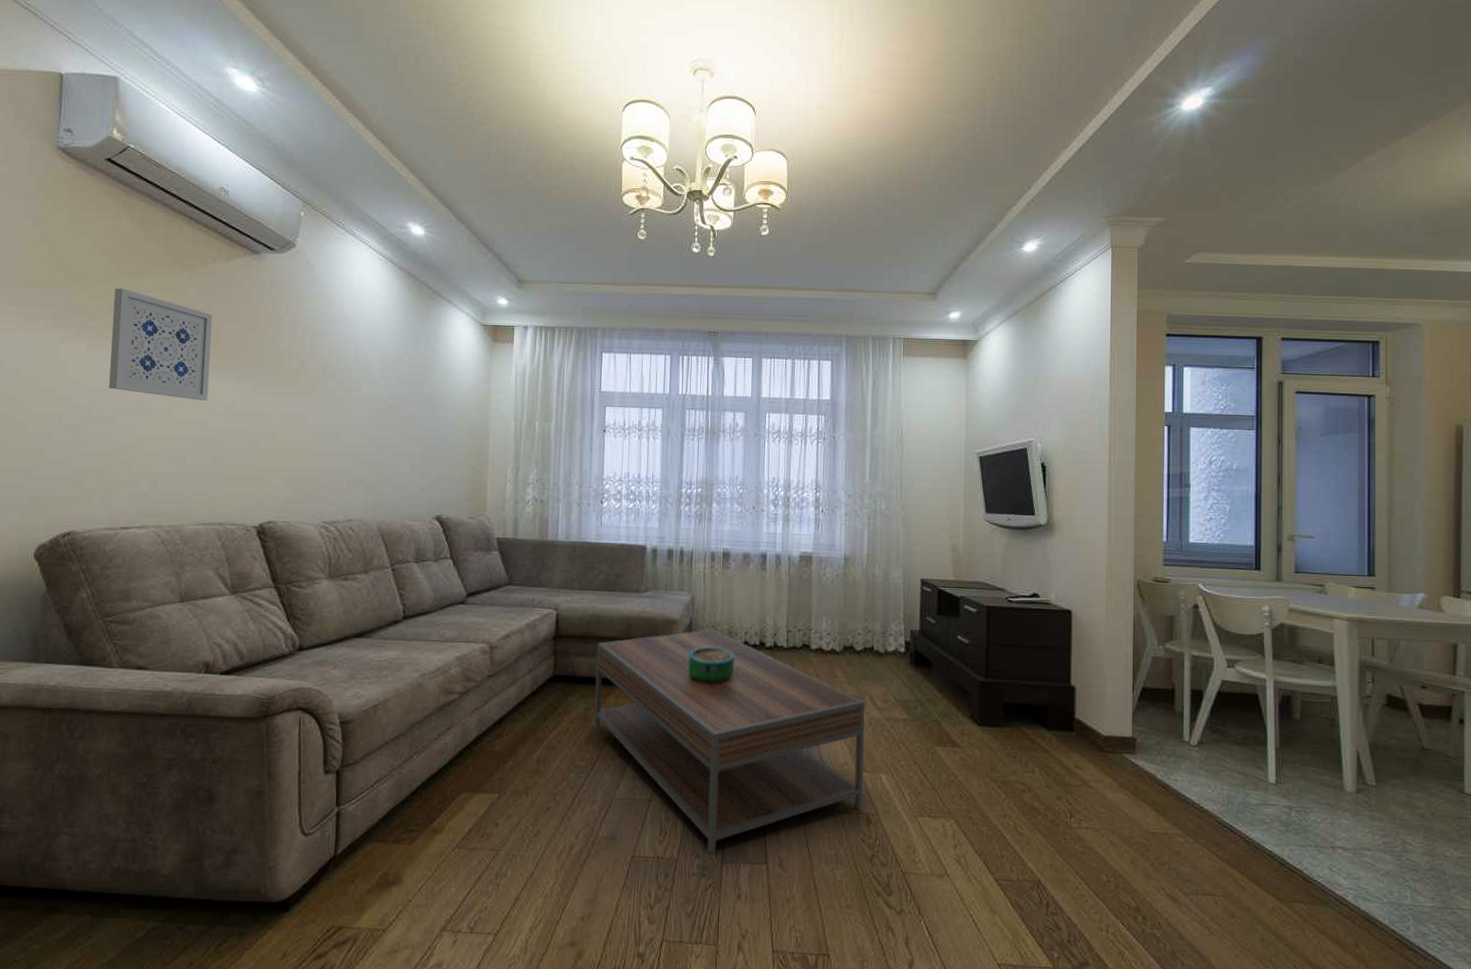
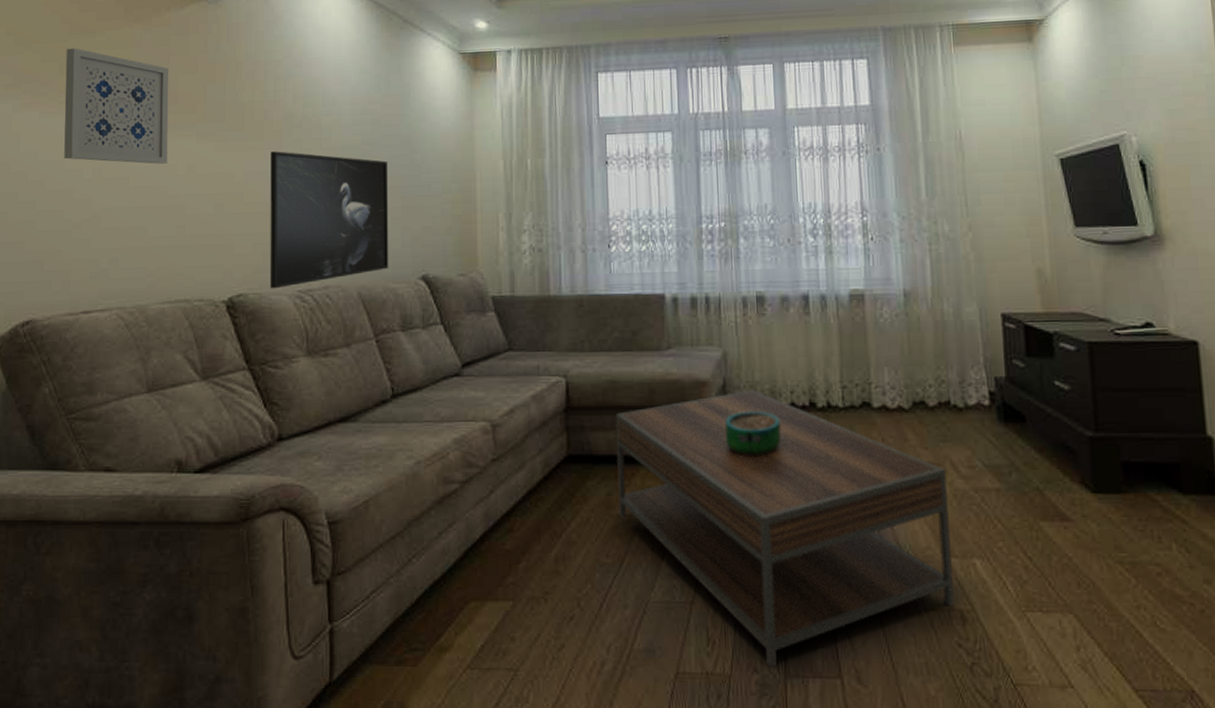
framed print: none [297,397,412,519] -> present [269,151,389,289]

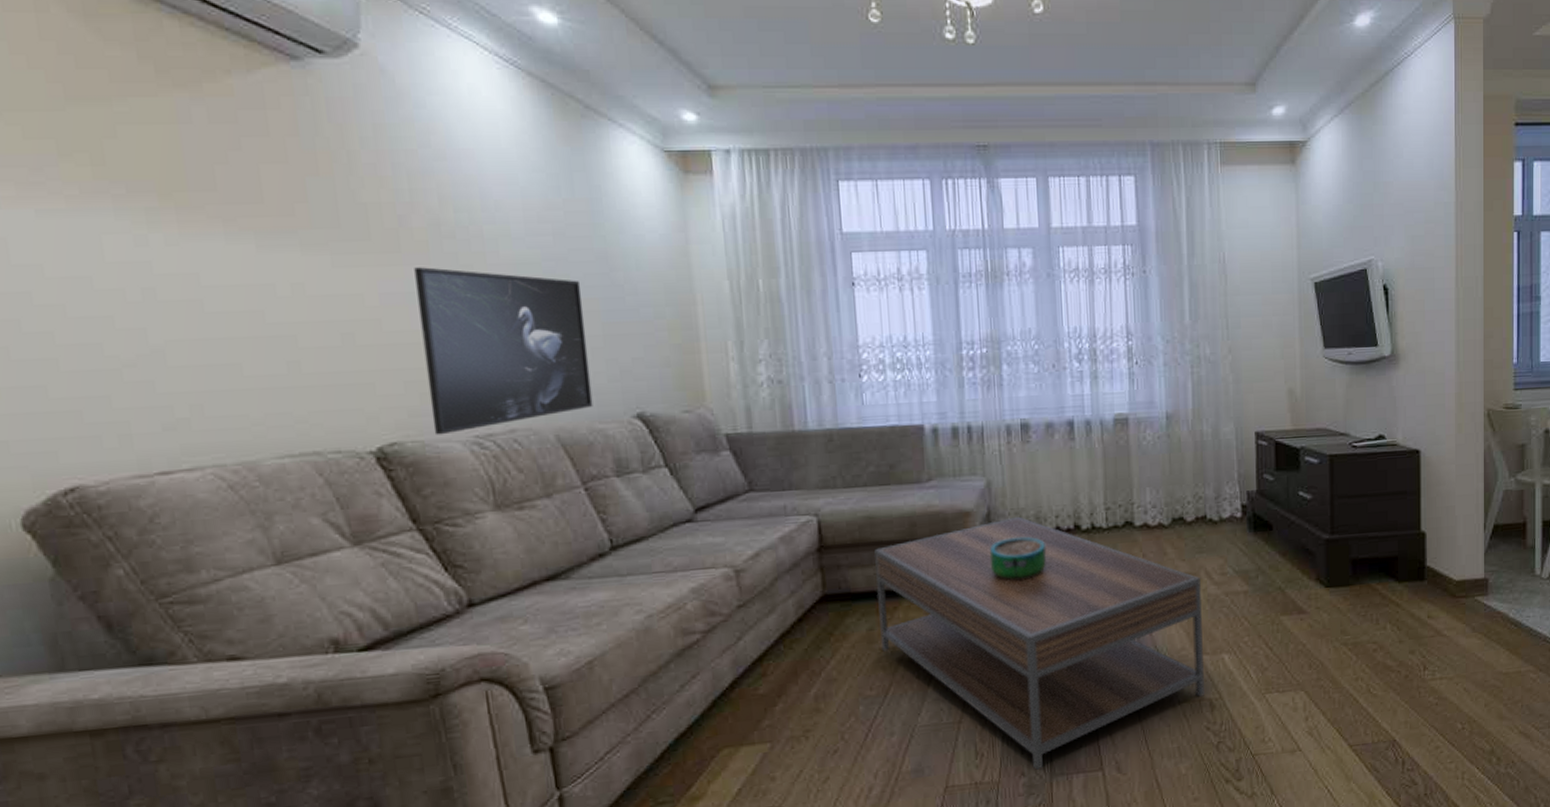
wall art: present [64,48,169,164] -> none [64,120,260,283]

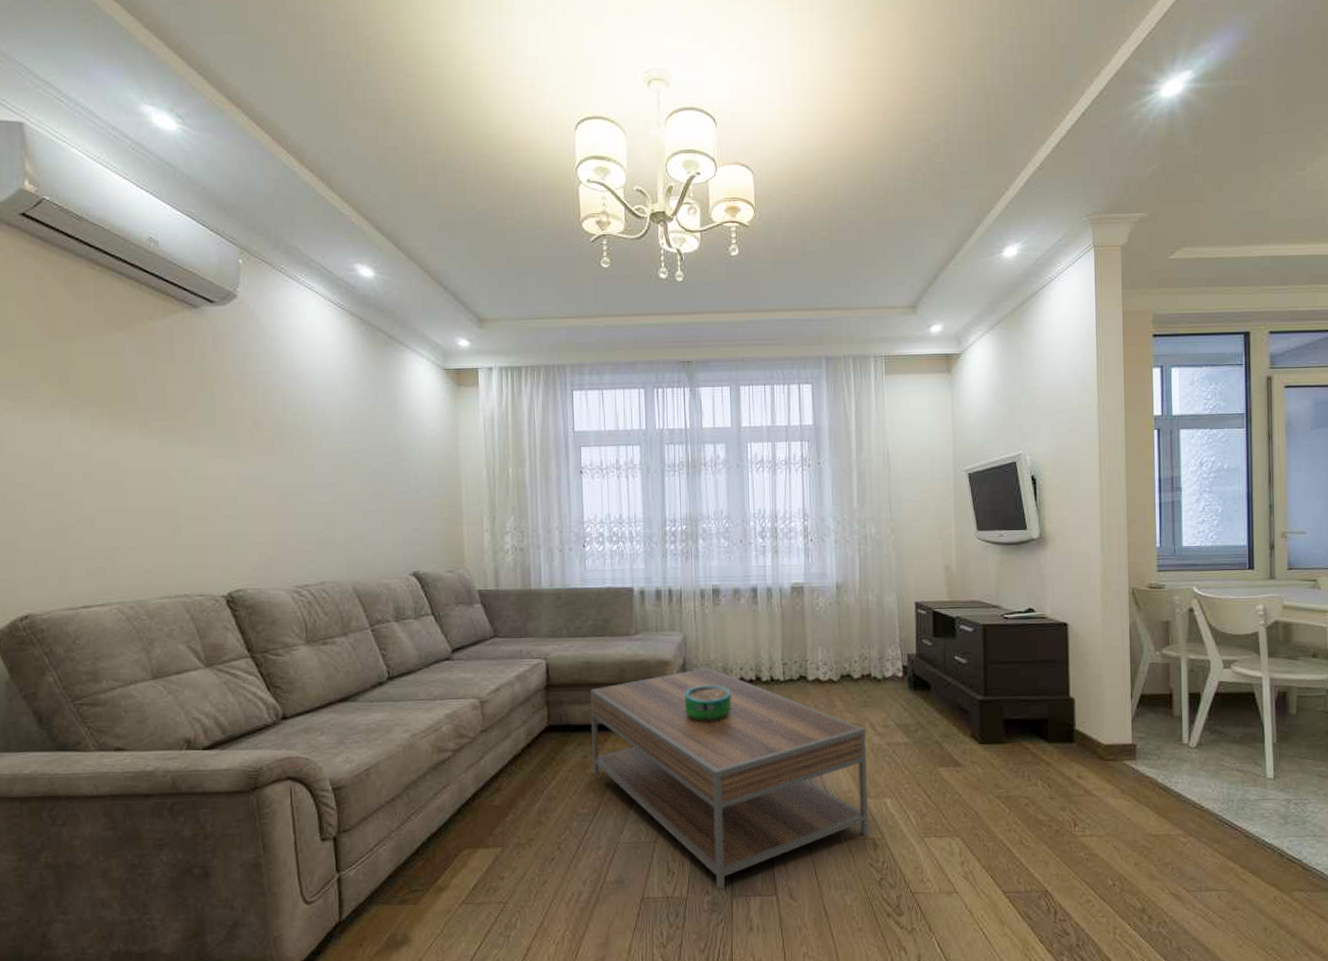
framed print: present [414,267,593,435] -> none [263,457,382,585]

